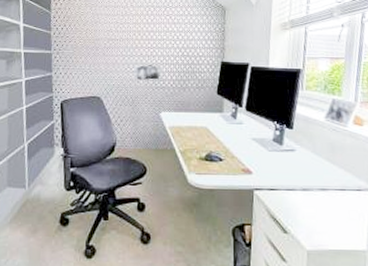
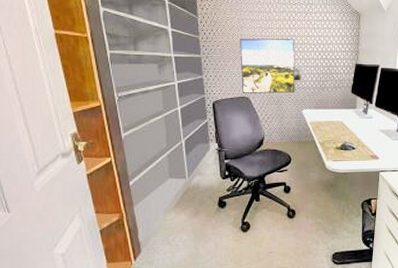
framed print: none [93,33,153,94] -> present [240,38,295,94]

